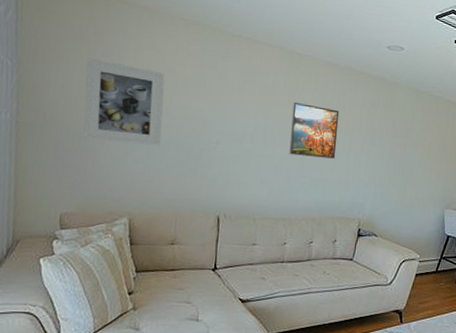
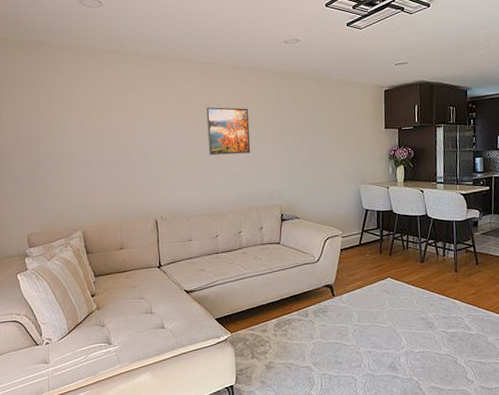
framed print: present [83,58,165,146] -> none [29,98,99,168]

